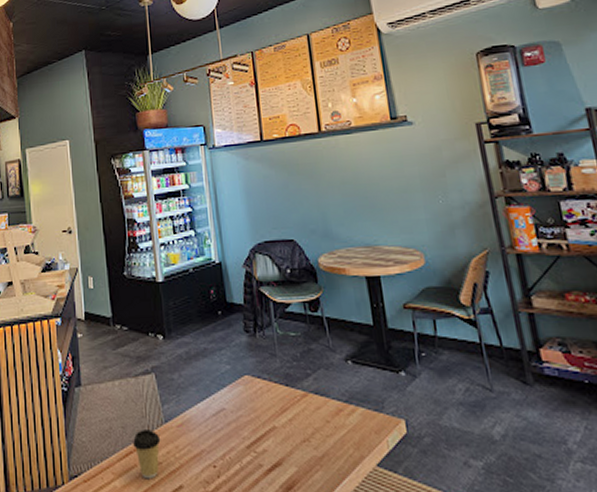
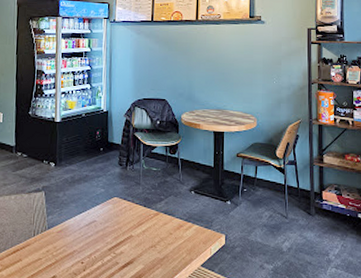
coffee cup: present [133,430,161,480] -> none [20,233,43,271]

